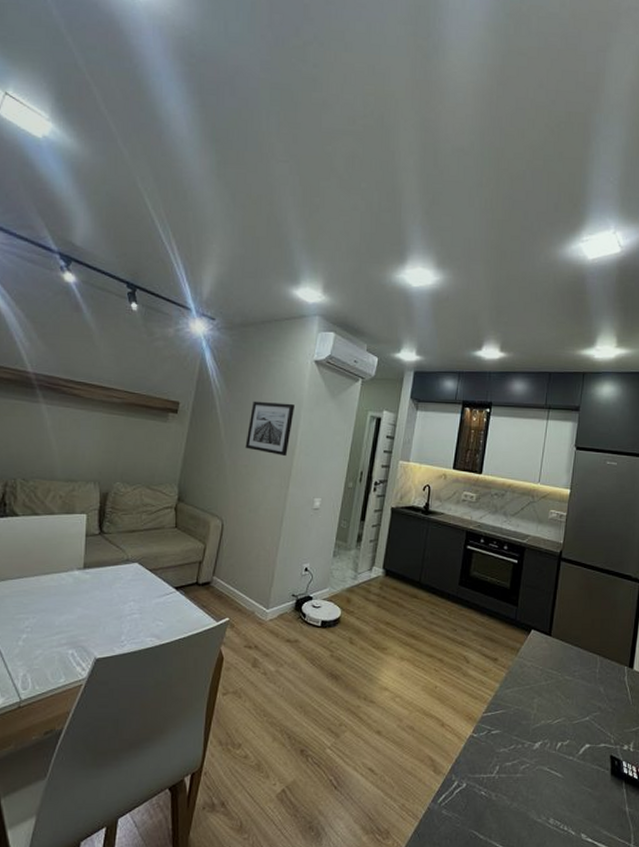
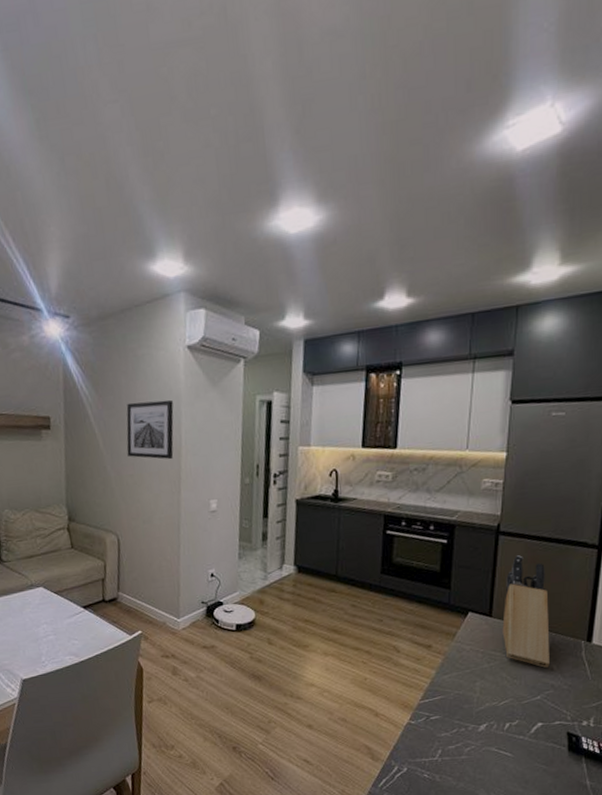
knife block: none [559,581,599,689] -> present [502,555,550,668]

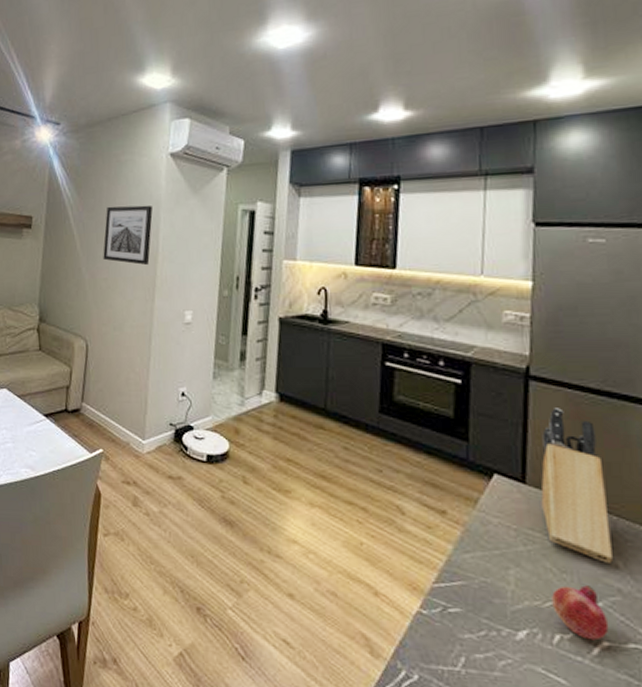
fruit: none [505,685,543,723] -> present [552,585,609,641]

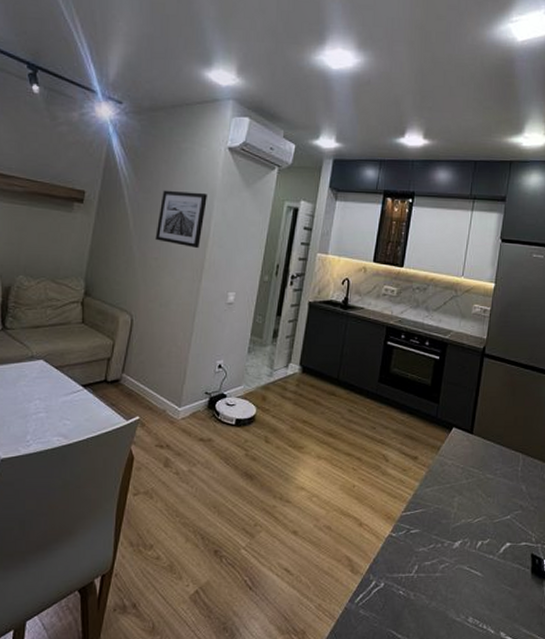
knife block: present [540,408,612,563] -> none [481,378,522,488]
fruit: present [552,585,609,641] -> none [479,505,512,543]

